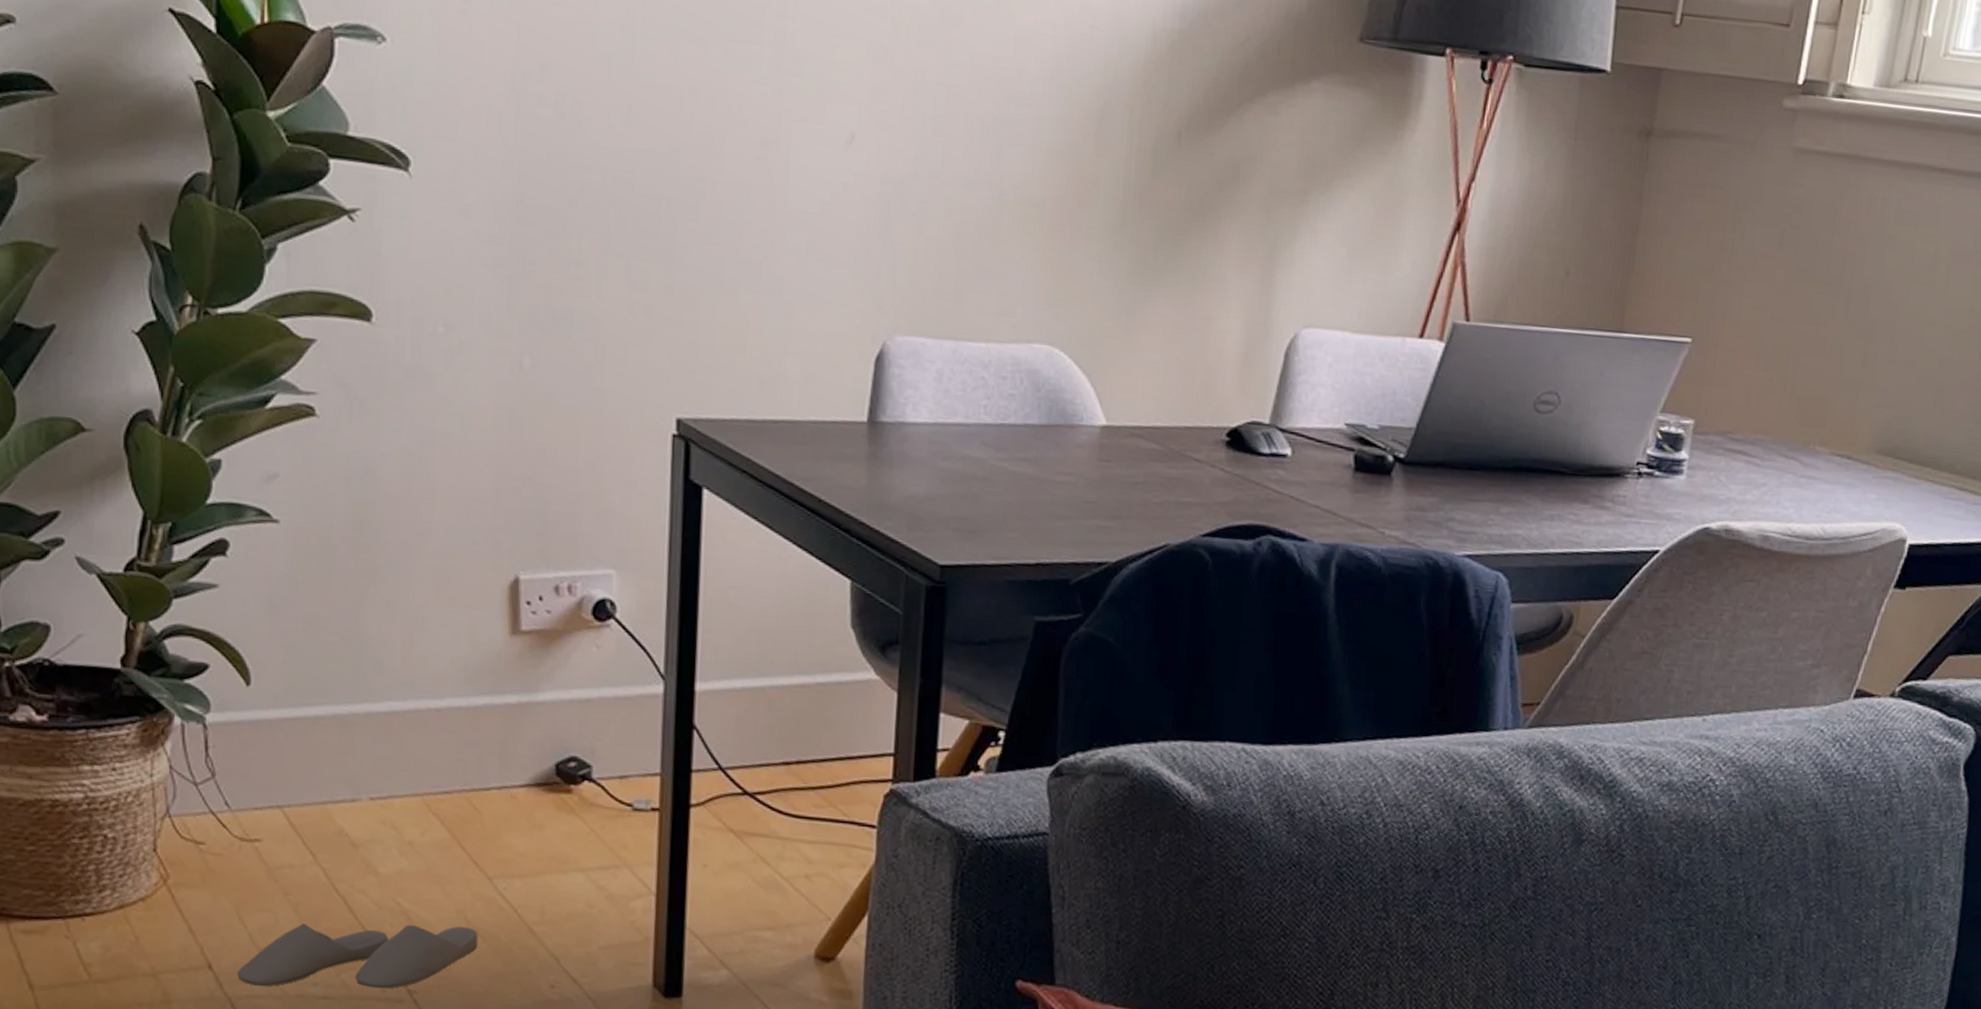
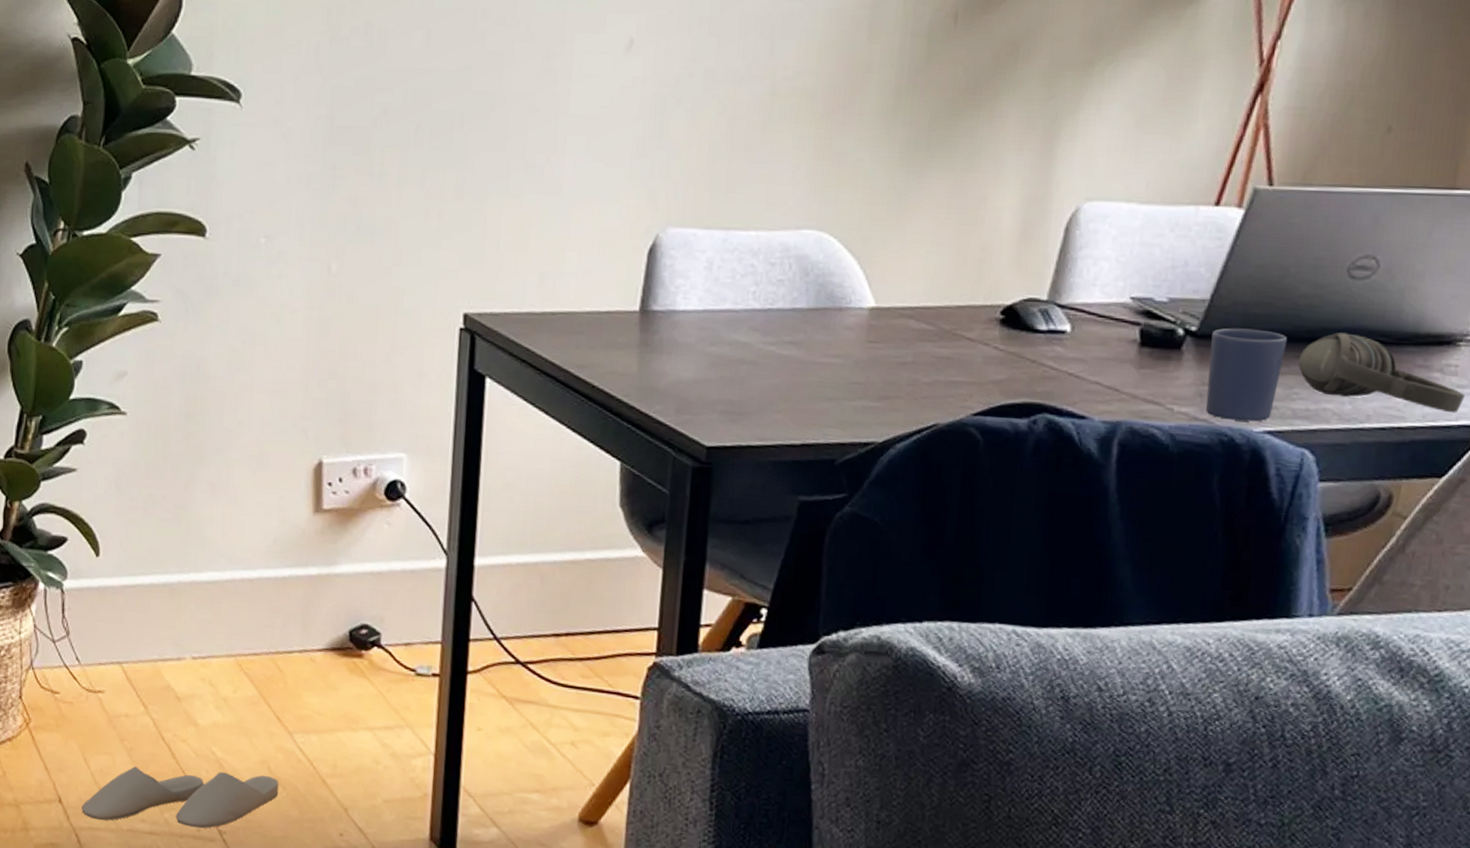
mug: none [1413,456,1484,546] -> present [1205,328,1288,422]
headphones: none [1492,463,1633,540] -> present [1298,332,1466,413]

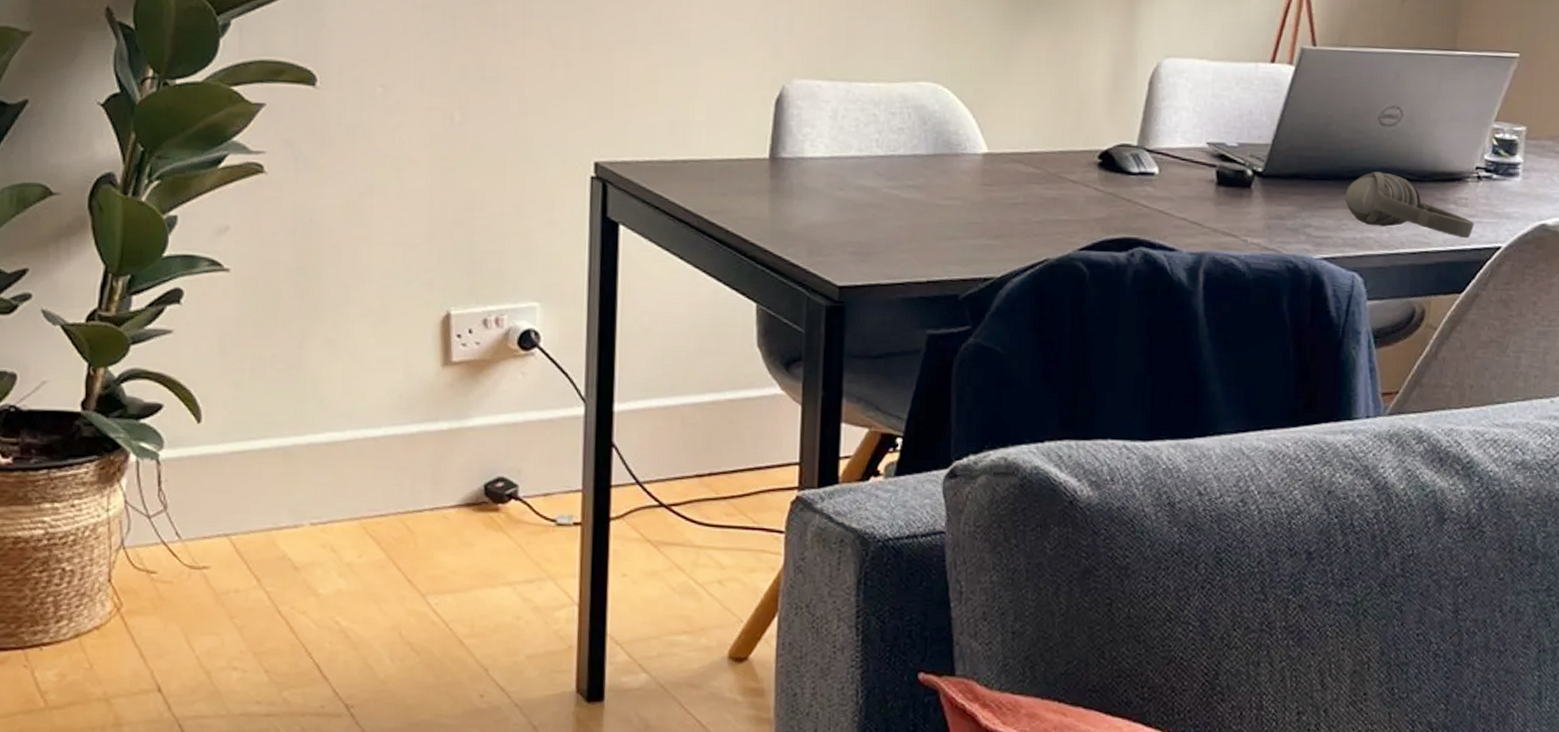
slippers: present [81,766,279,829] -> none [185,642,412,707]
mug: present [1205,328,1288,422] -> none [1273,168,1336,250]

